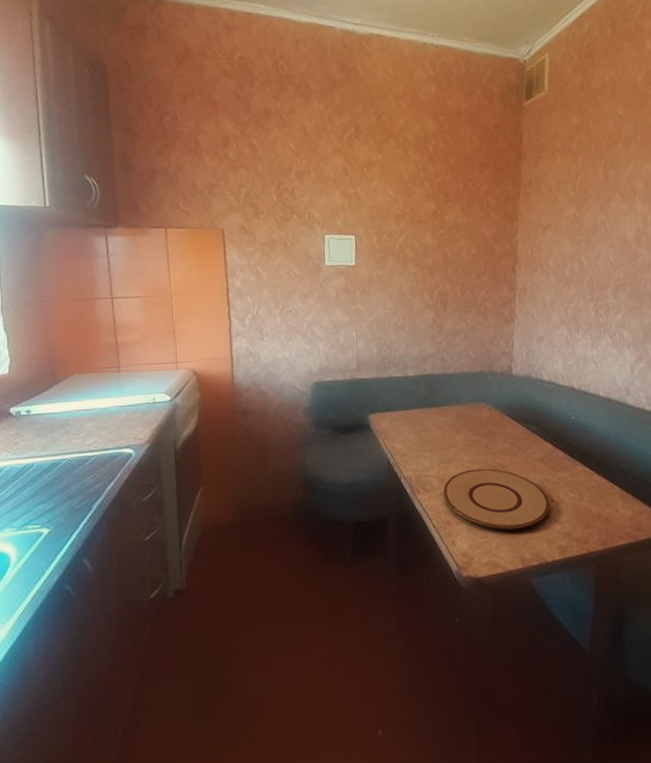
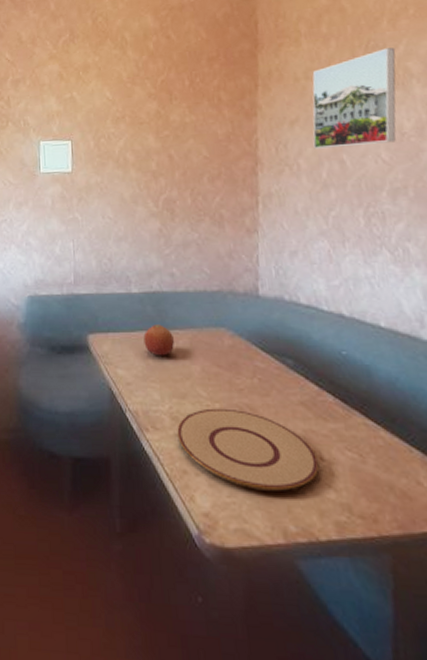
fruit: none [417,402,444,430] -> present [143,324,175,356]
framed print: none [560,168,626,251] -> present [312,47,396,149]

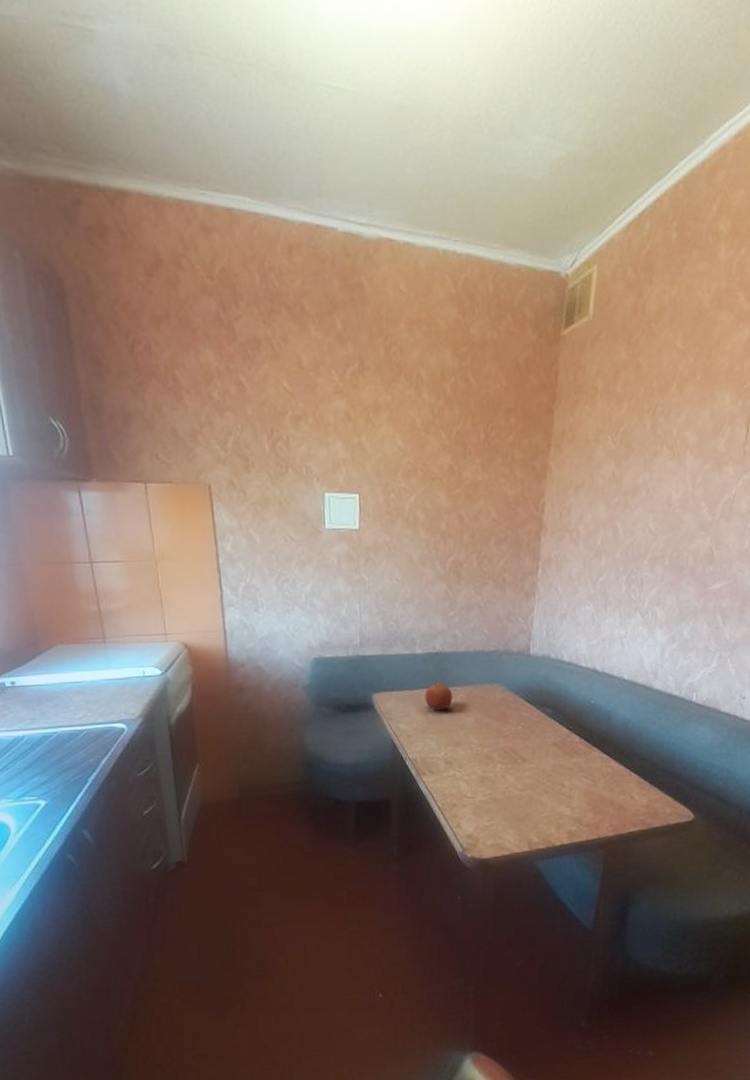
plate: present [177,408,320,491] -> none [450,752,562,814]
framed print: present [312,47,396,149] -> none [593,415,678,516]

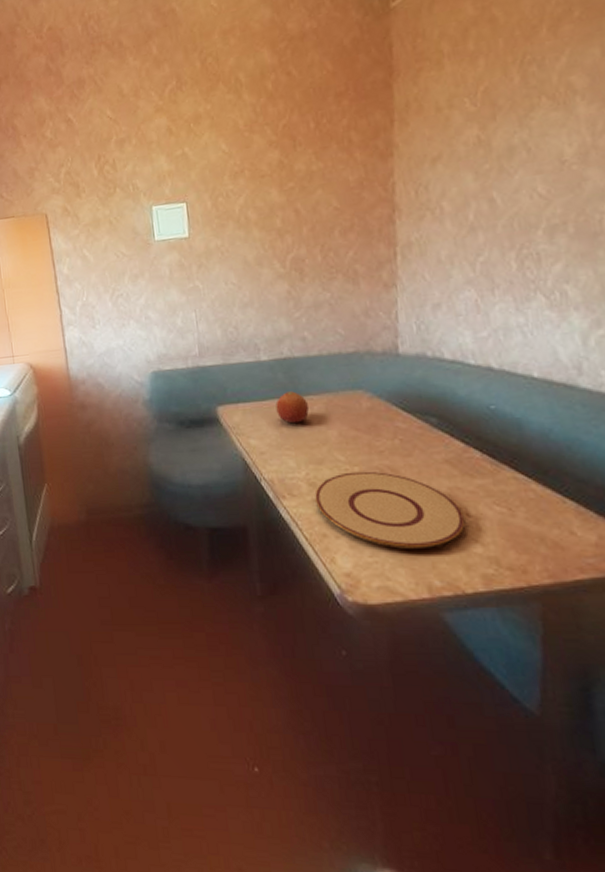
plate: none [450,752,562,814] -> present [314,471,466,549]

